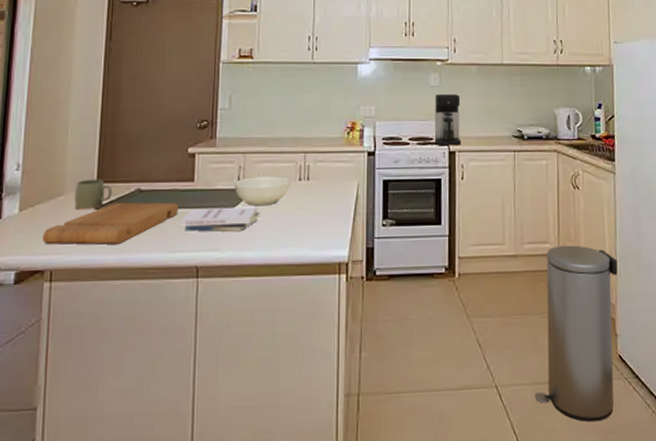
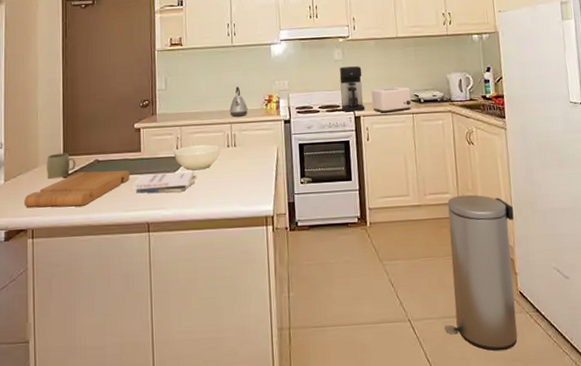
kettle: none [304,110,326,145] -> present [229,86,248,117]
toaster: none [469,119,514,149] -> present [371,86,412,113]

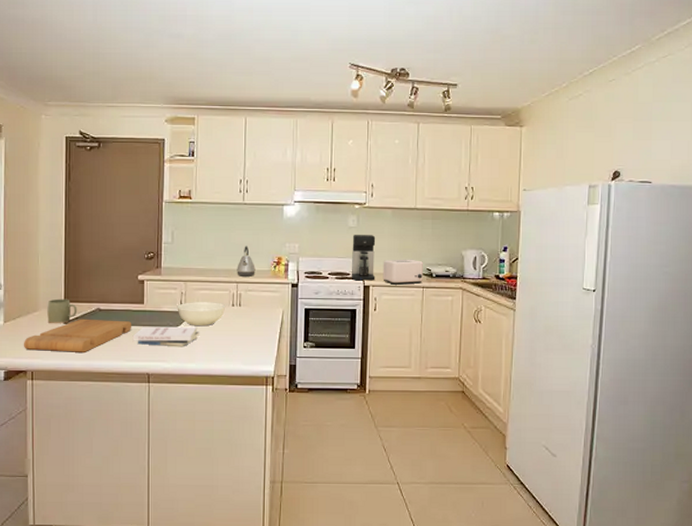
pedal bin: present [445,194,518,351] -> none [431,371,511,517]

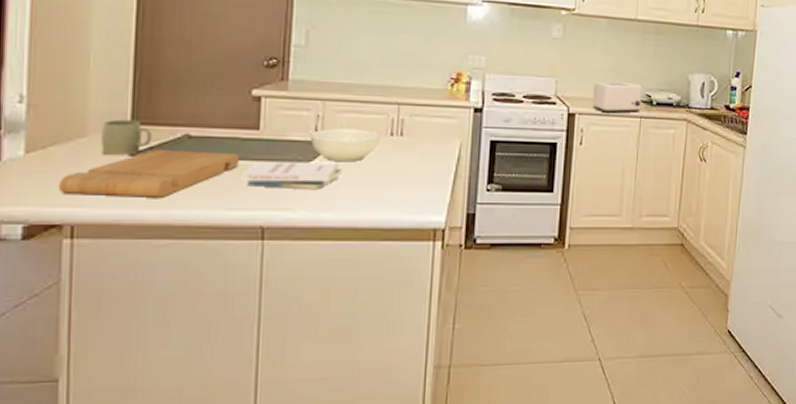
kettle: present [237,246,255,277] -> none [399,55,426,97]
coffee maker: present [351,235,376,281] -> none [552,48,586,108]

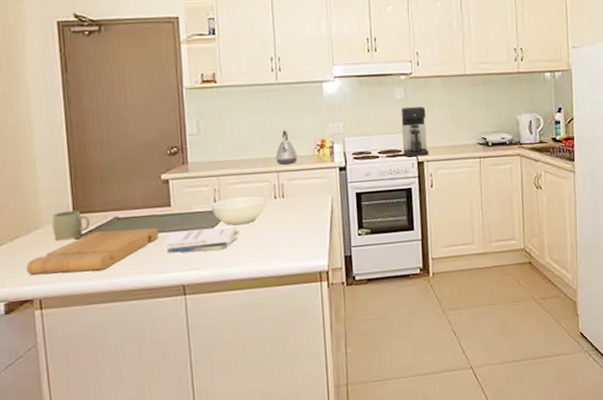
kettle: none [399,55,426,97] -> present [275,130,298,165]
coffee maker: none [552,48,586,108] -> present [401,107,429,158]
toaster: present [592,81,642,113] -> none [435,128,479,158]

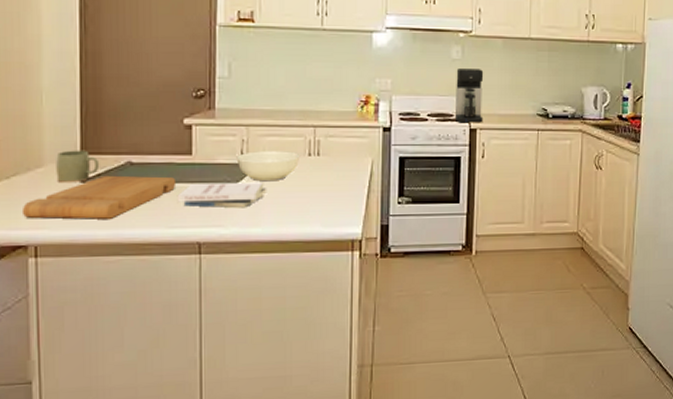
kettle: present [275,130,298,165] -> none [314,81,338,119]

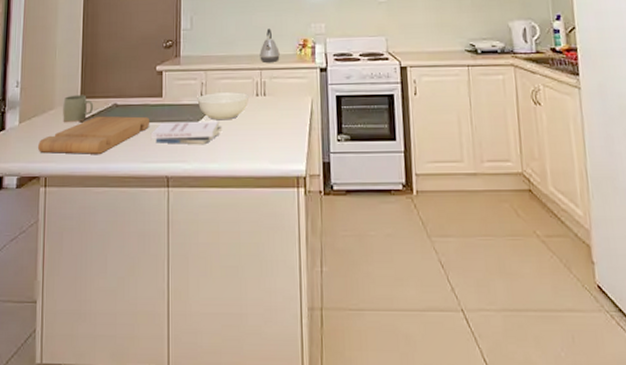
kettle: none [314,81,338,119] -> present [260,28,280,62]
coffee maker: present [454,69,484,123] -> none [383,9,413,62]

